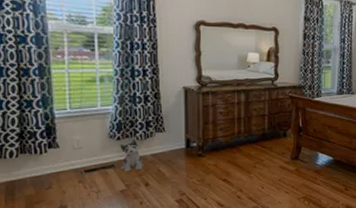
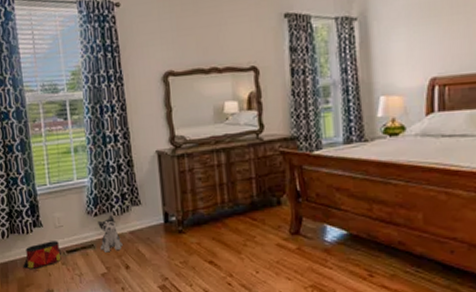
bag: none [33,161,79,188] -> present [22,241,62,270]

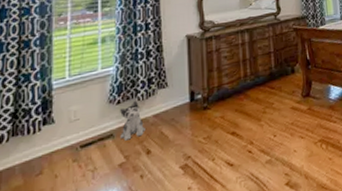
bag: present [22,241,62,270] -> none [22,136,75,175]

